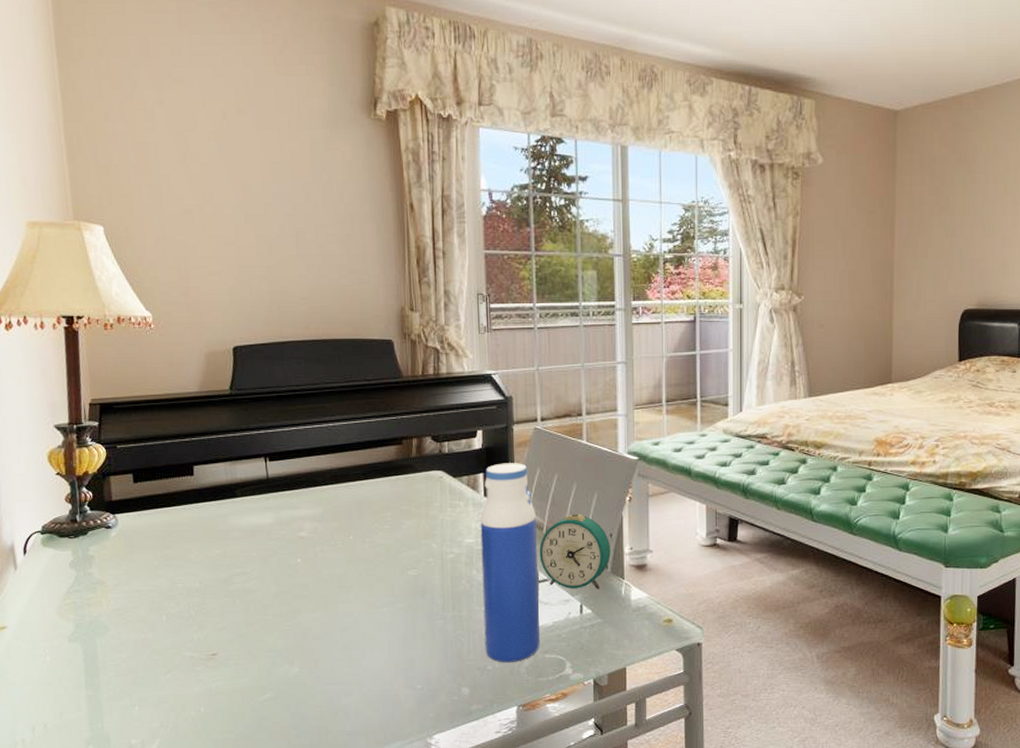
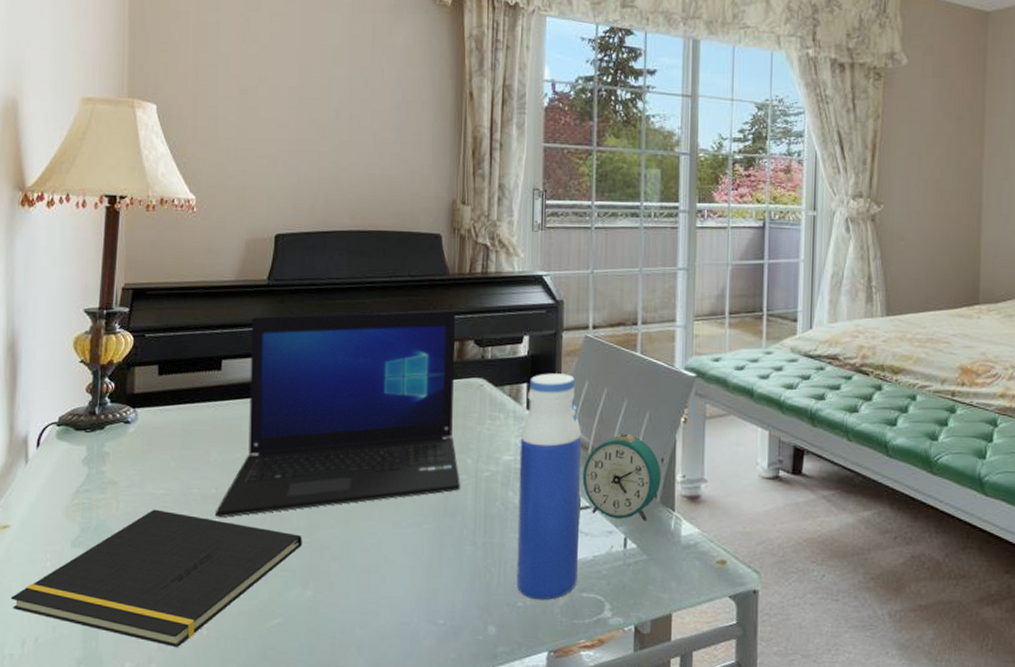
notepad: none [16,604,285,724] -> present [11,509,302,648]
laptop: none [201,410,428,609] -> present [215,310,460,518]

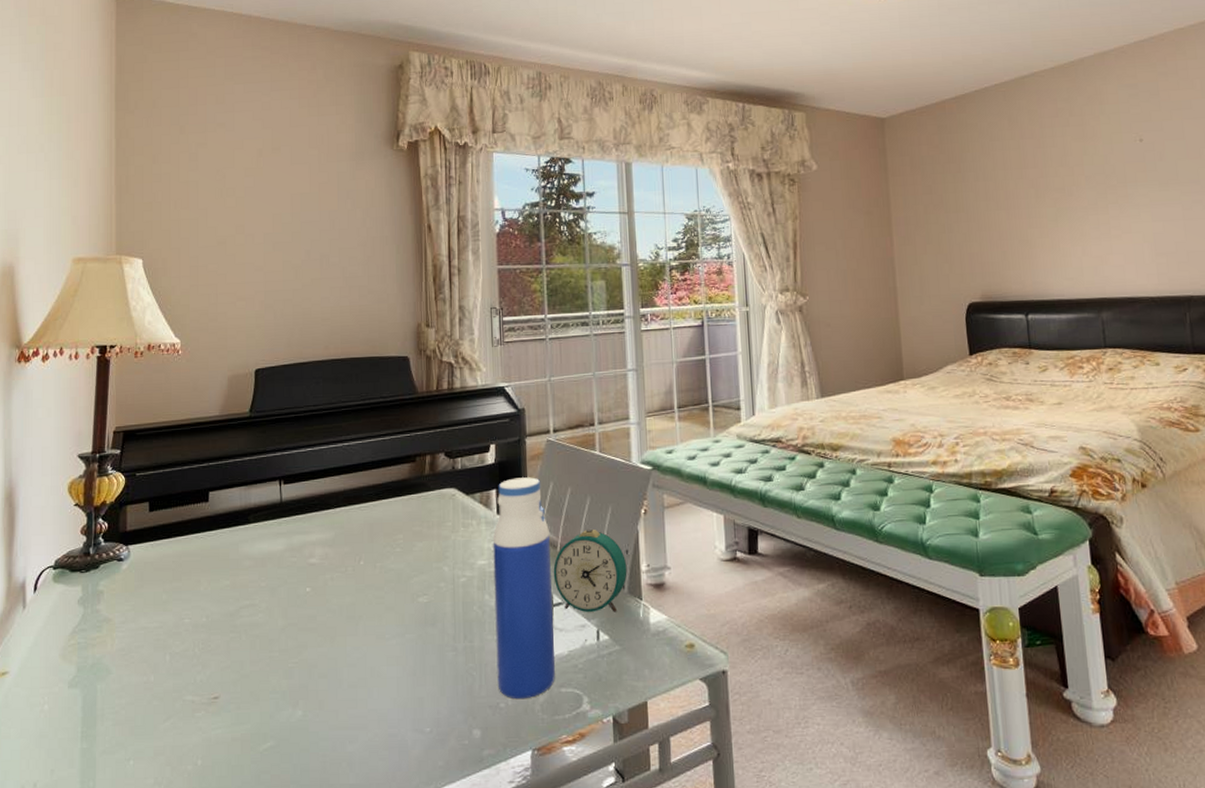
notepad: present [11,509,302,648] -> none [9,643,291,781]
laptop: present [215,310,460,518] -> none [206,426,439,646]

